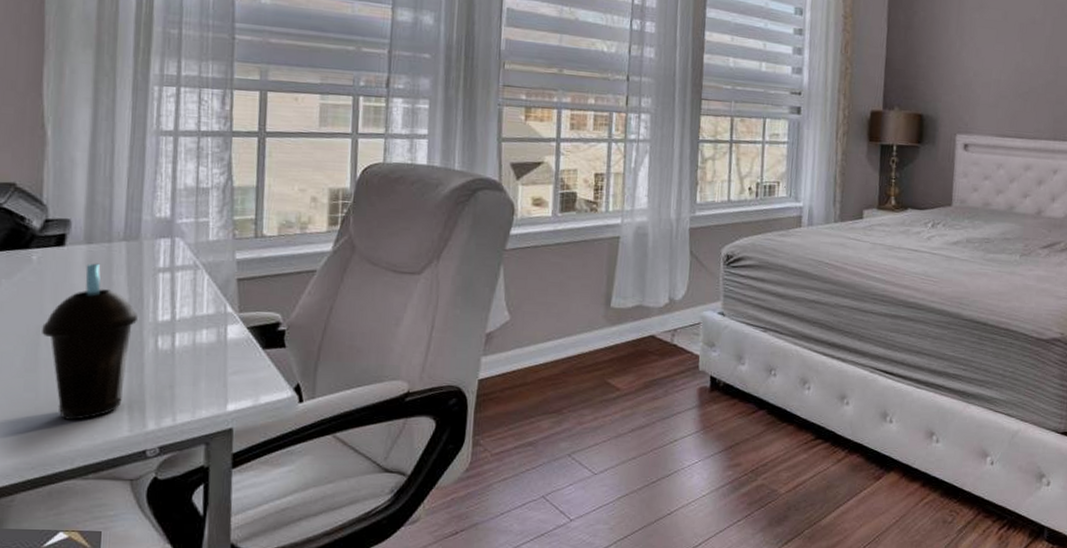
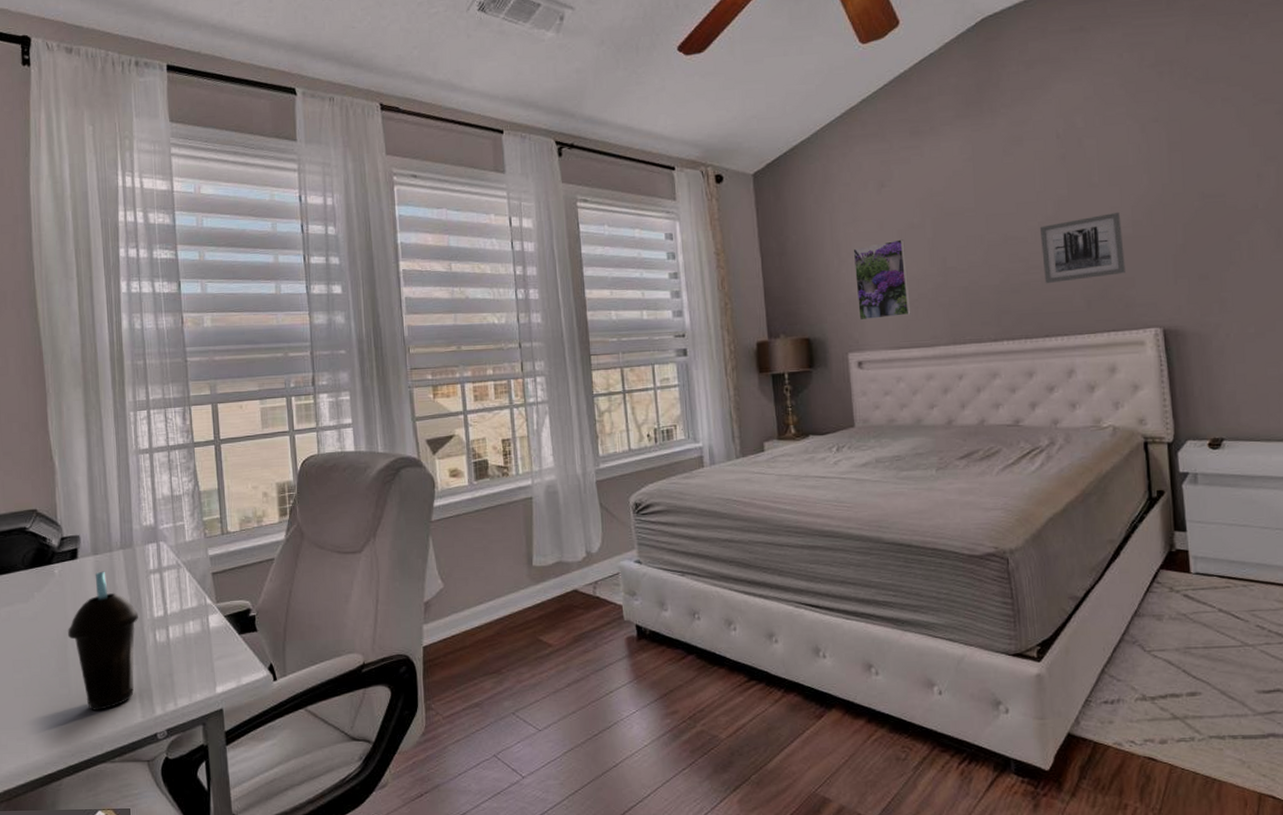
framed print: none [971,32,1025,107] -> present [853,239,911,321]

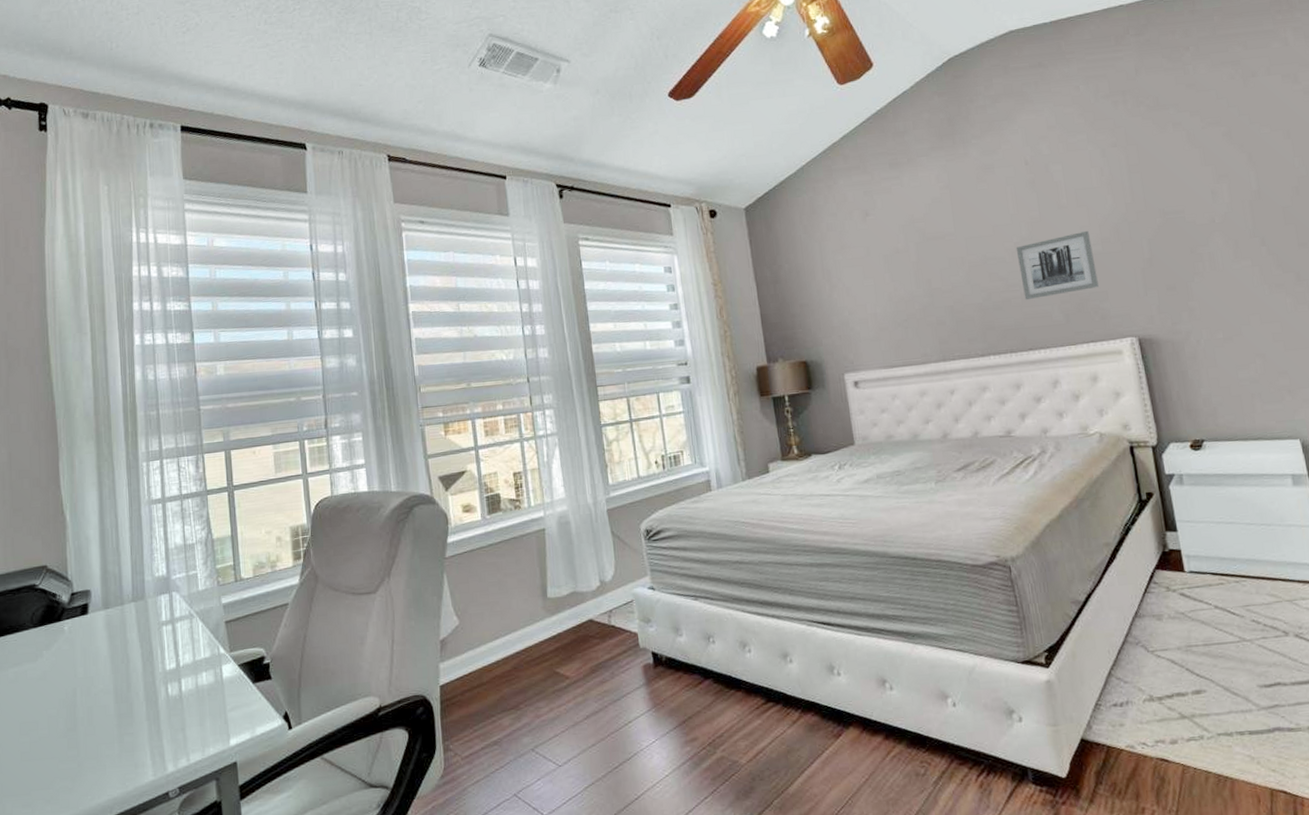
cup: present [68,571,138,711] -> none [77,625,150,771]
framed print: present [853,239,911,321] -> none [843,264,901,342]

